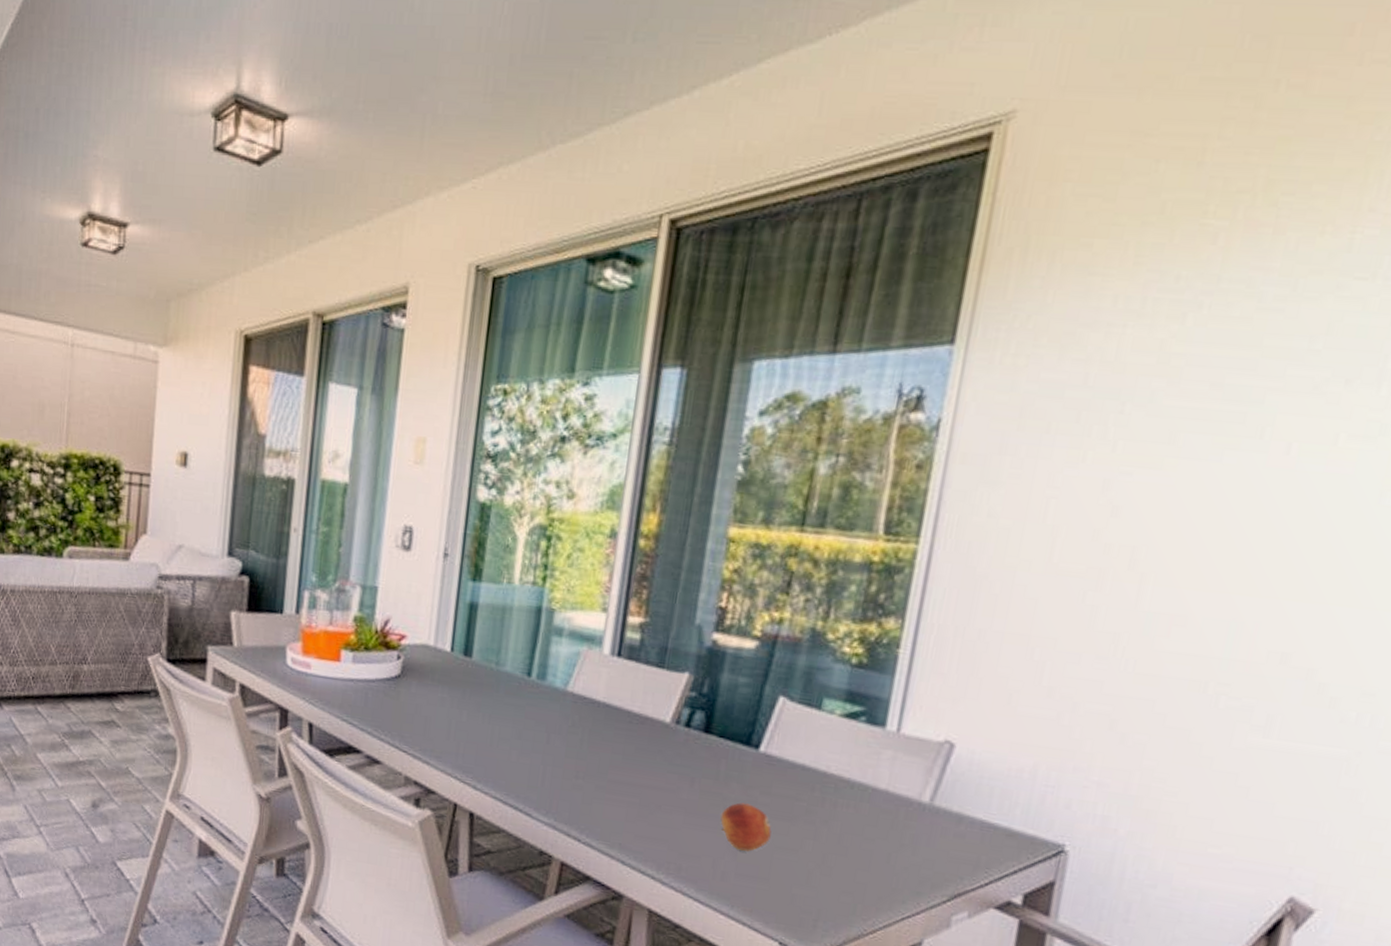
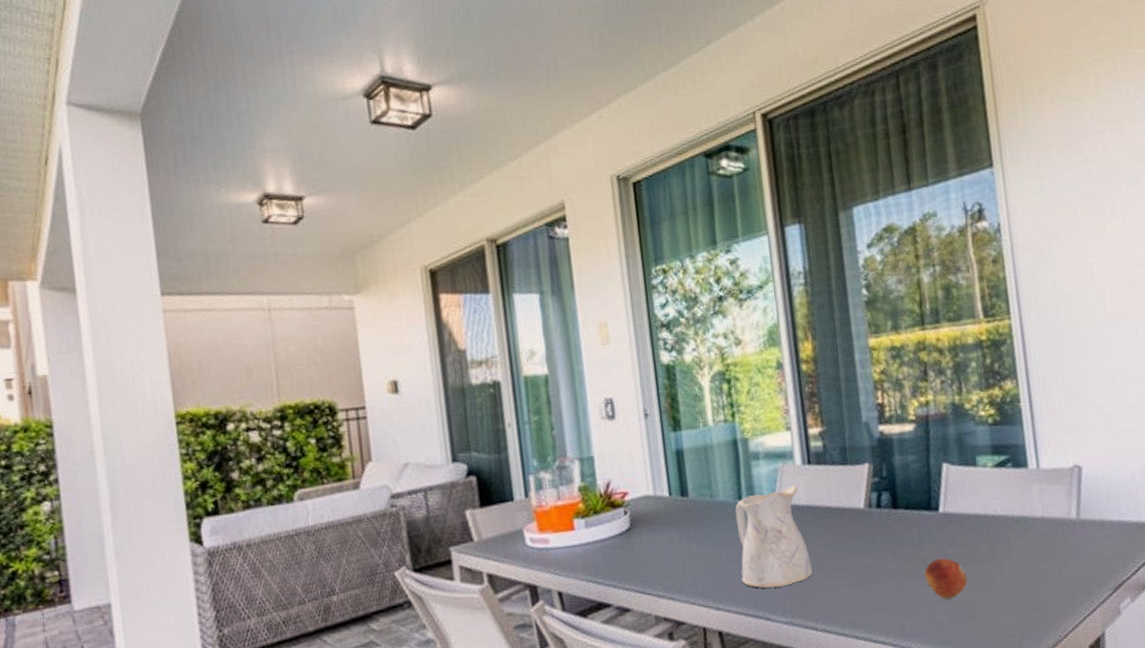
pitcher: none [509,674,598,785] -> present [735,485,813,588]

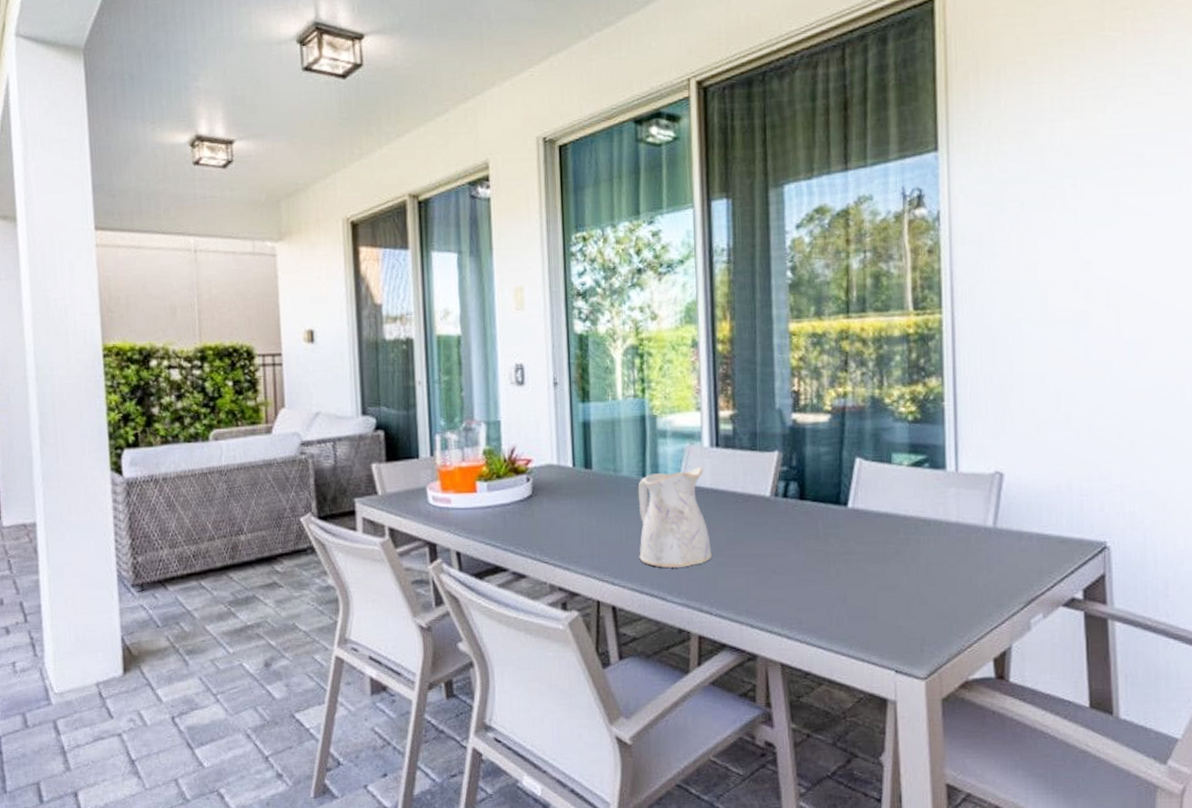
fruit: present [924,558,968,599] -> none [827,554,871,596]

